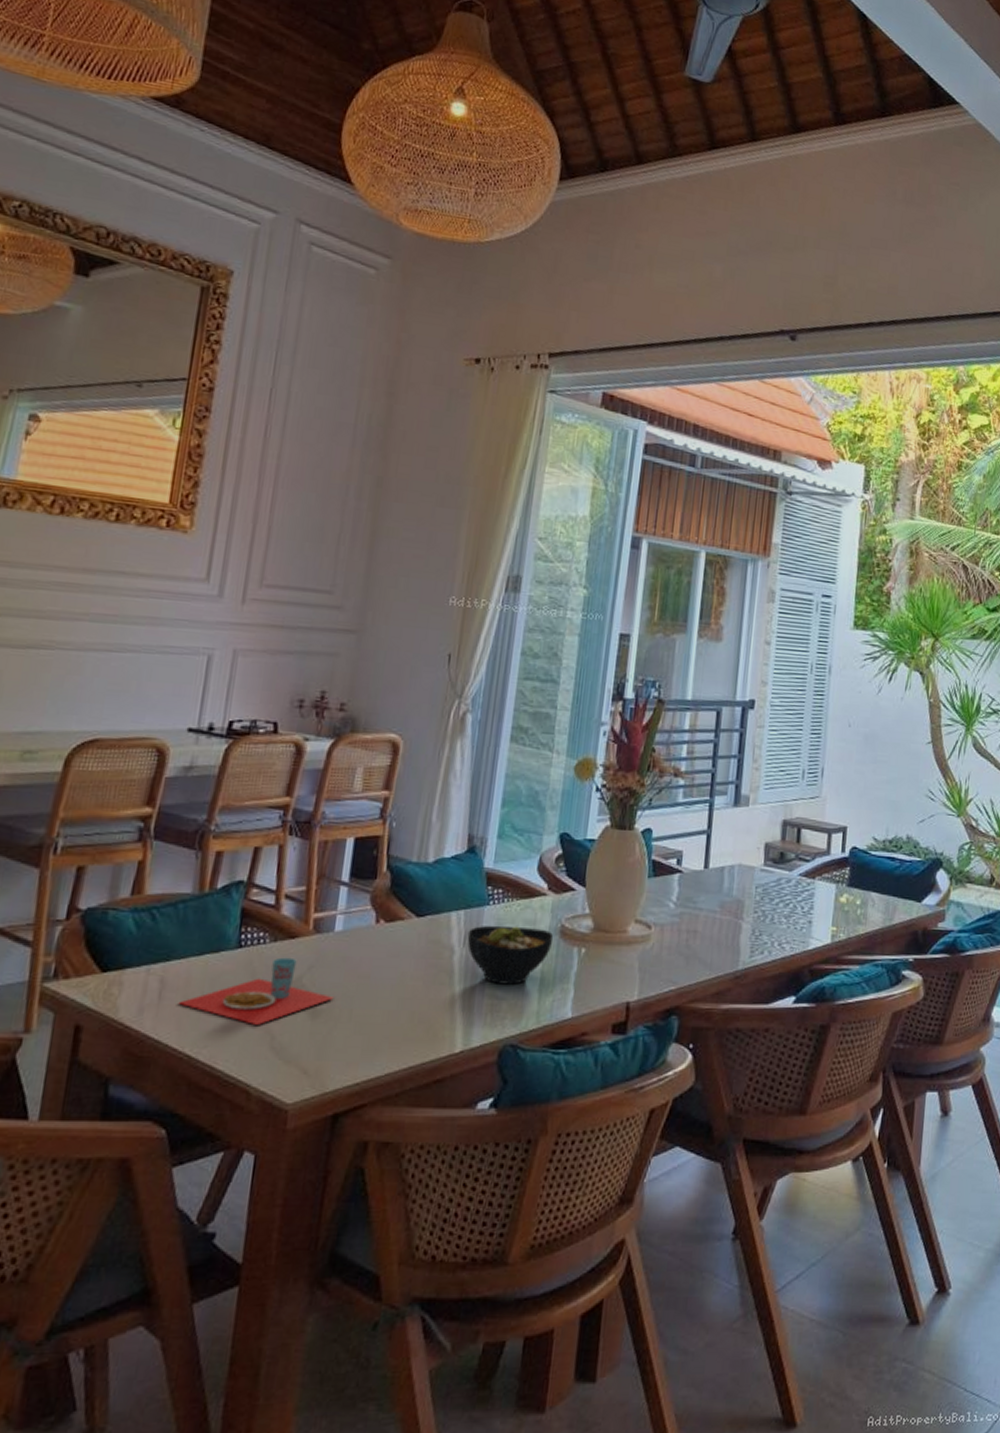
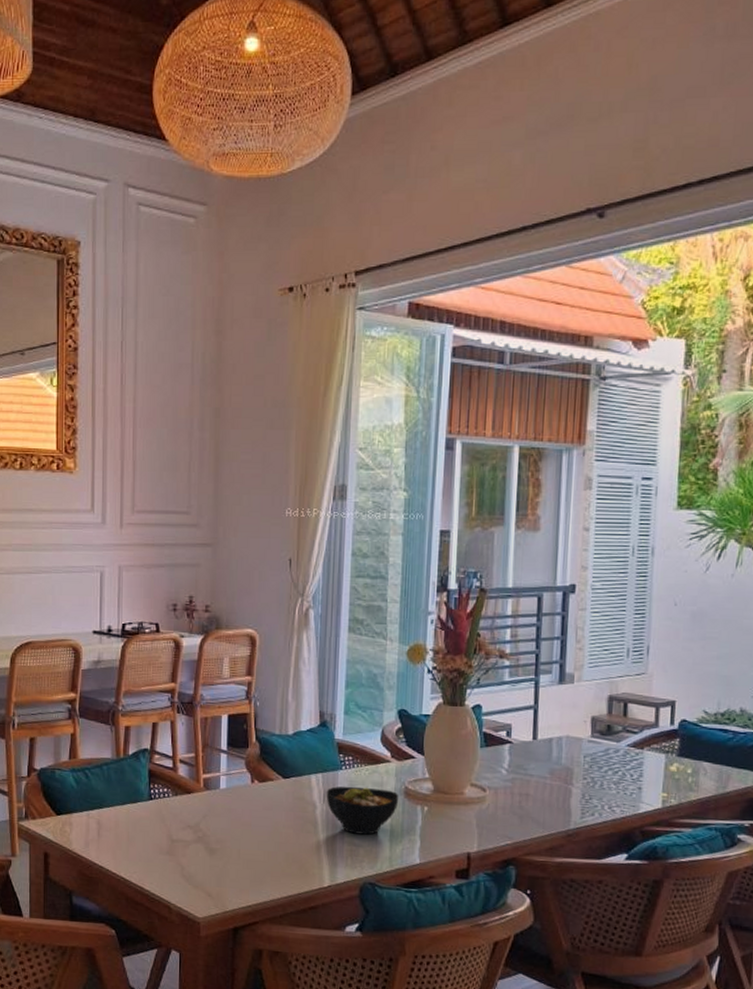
place setting: present [178,957,334,1025] -> none [112,808,225,858]

